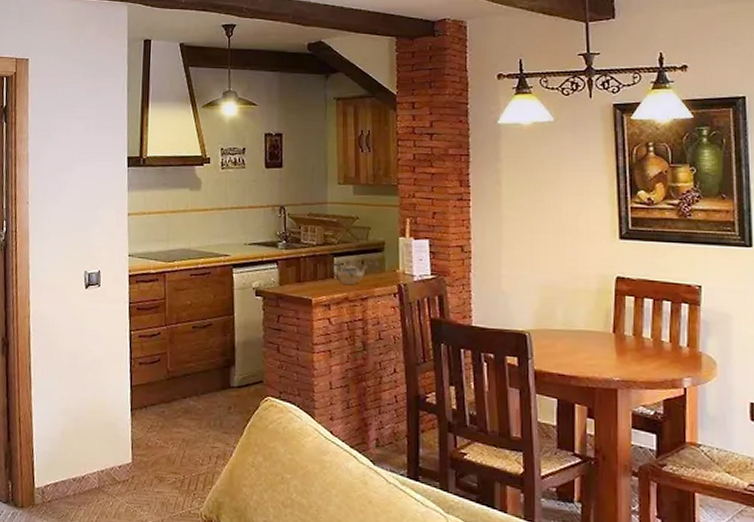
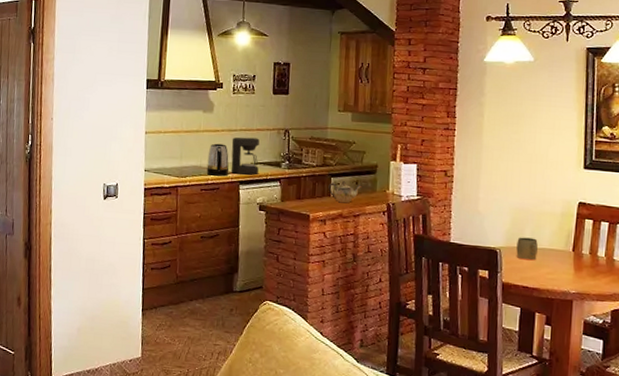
kettle: none [196,223,221,260] -> present [206,143,229,177]
coffee maker: none [222,215,253,258] -> present [230,137,259,175]
mug: none [548,318,572,345] -> present [516,237,538,261]

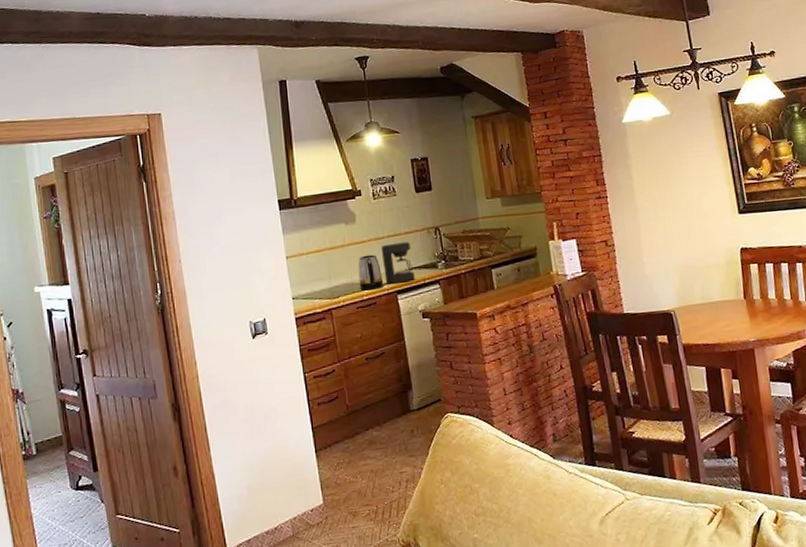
teapot: present [328,181,363,204] -> none [490,270,526,294]
mug: present [516,237,538,261] -> none [689,293,712,318]

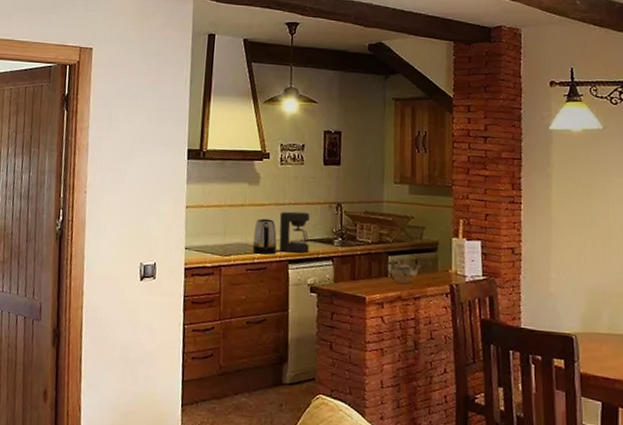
teapot: none [490,270,526,294] -> present [385,260,423,285]

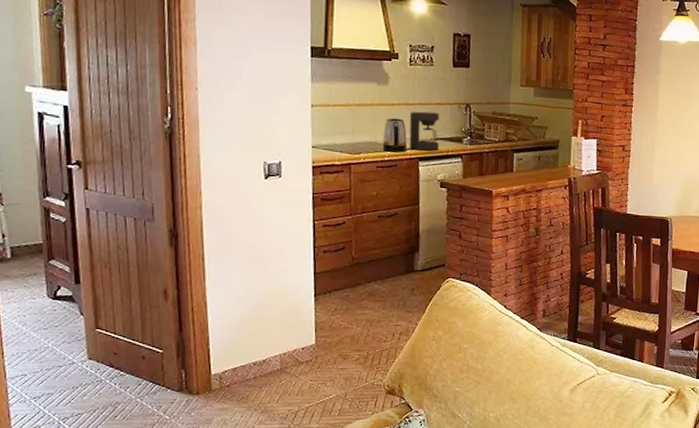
teapot: present [385,260,423,285] -> none [511,156,545,179]

